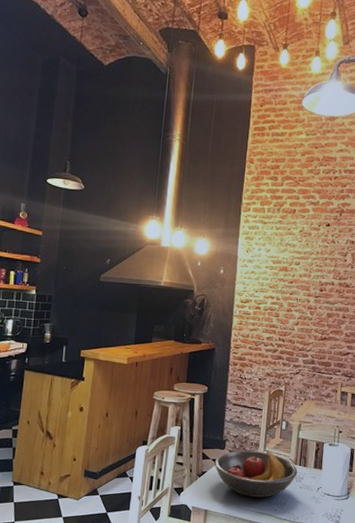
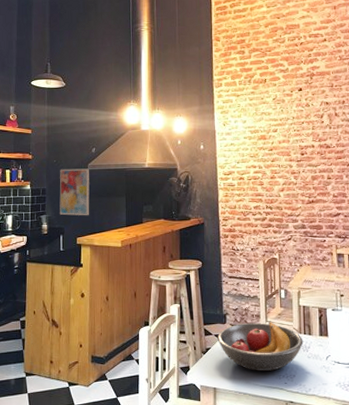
wall art: none [65,277,101,328] -> present [59,168,90,216]

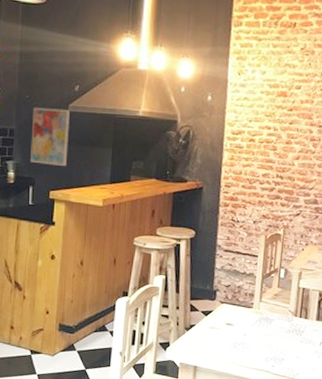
fruit bowl: present [217,321,304,371] -> none [203,301,298,353]

